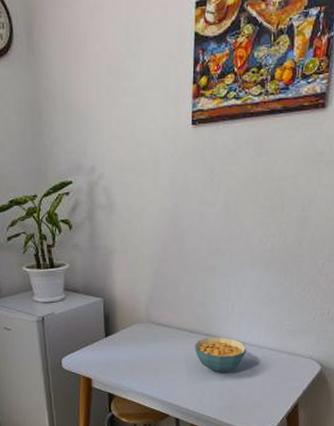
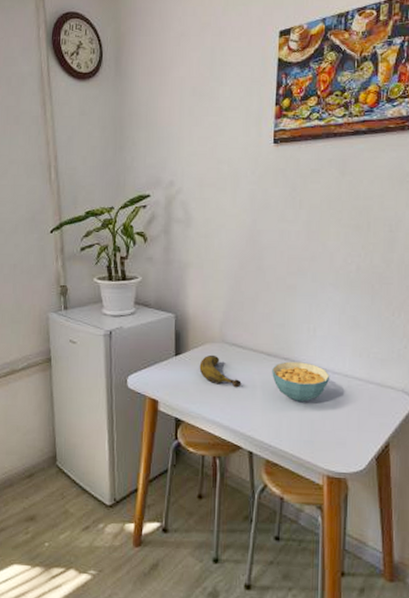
banana: none [128,334,167,363] -> present [199,354,242,388]

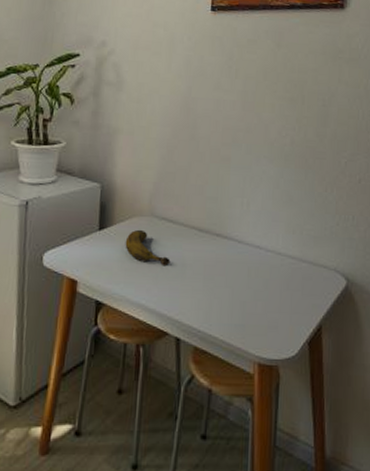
cereal bowl: present [272,361,330,402] -> none [203,238,263,282]

